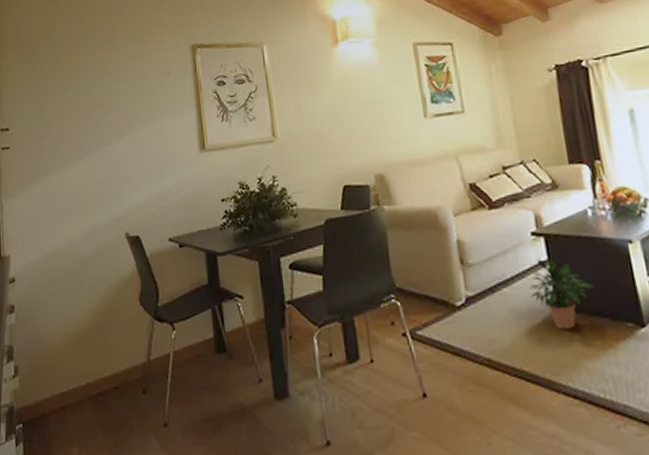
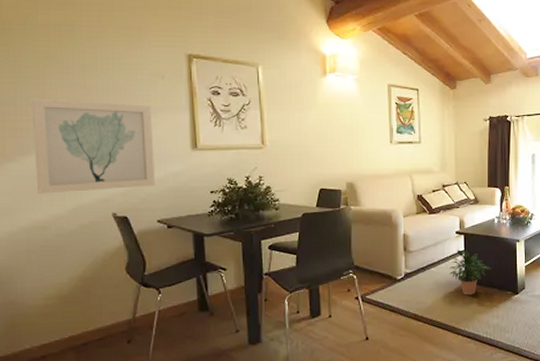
wall art: none [54,107,165,216] -> present [31,98,155,194]

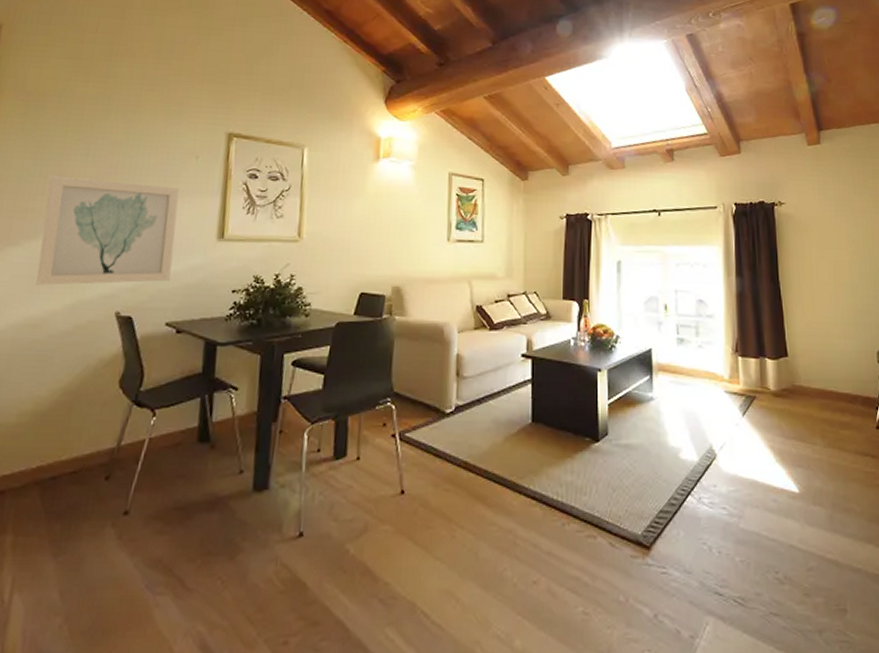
potted plant: present [449,250,492,295] -> none [512,378,565,440]

